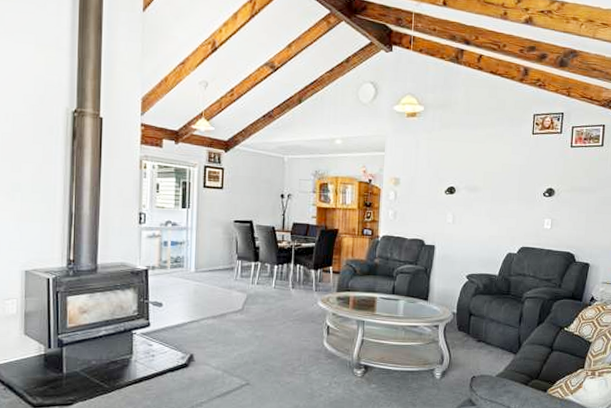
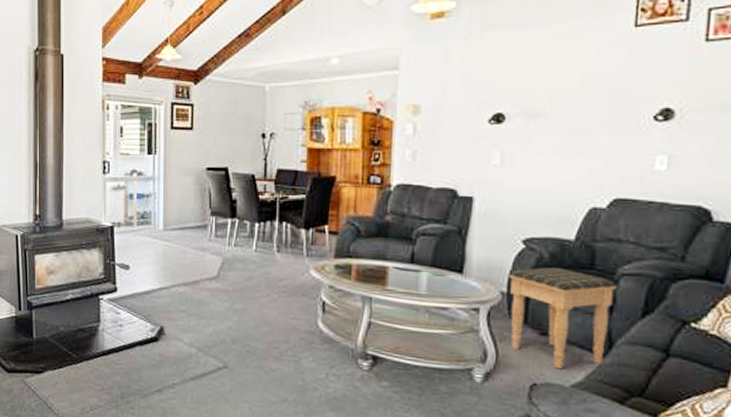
footstool: none [457,294,523,365] -> present [508,267,617,370]

